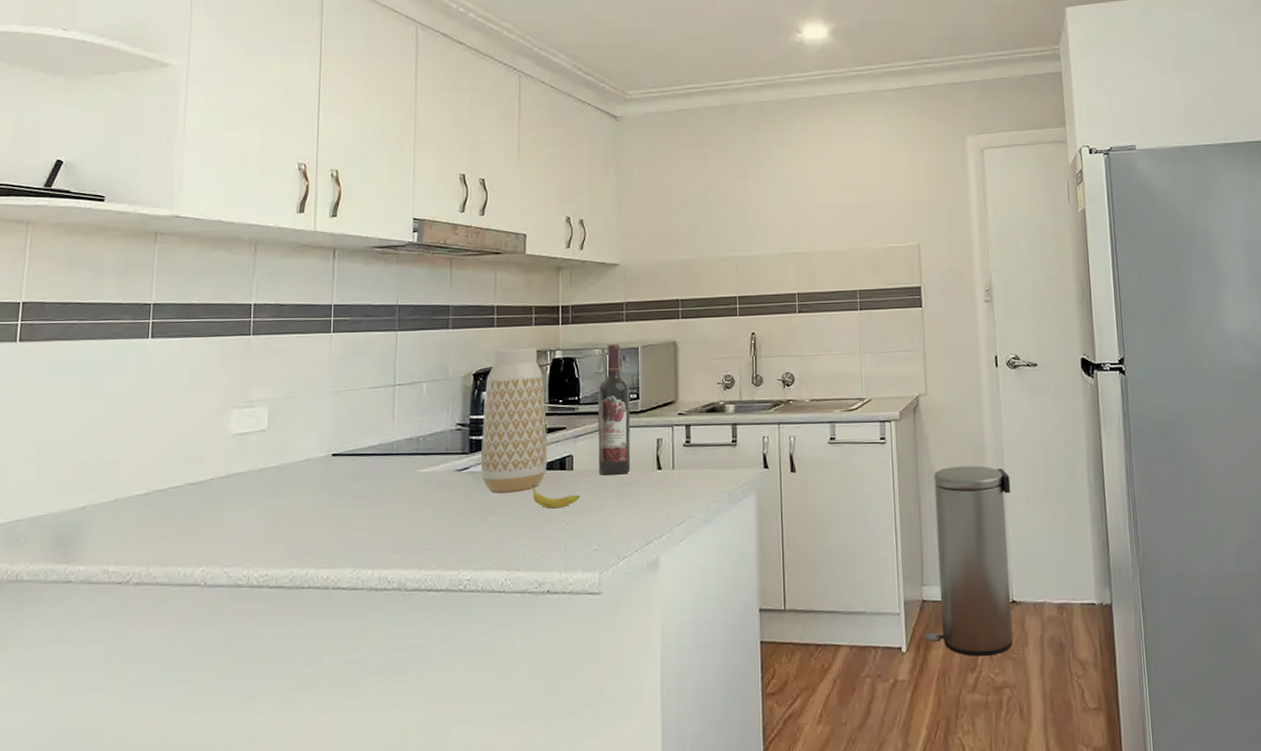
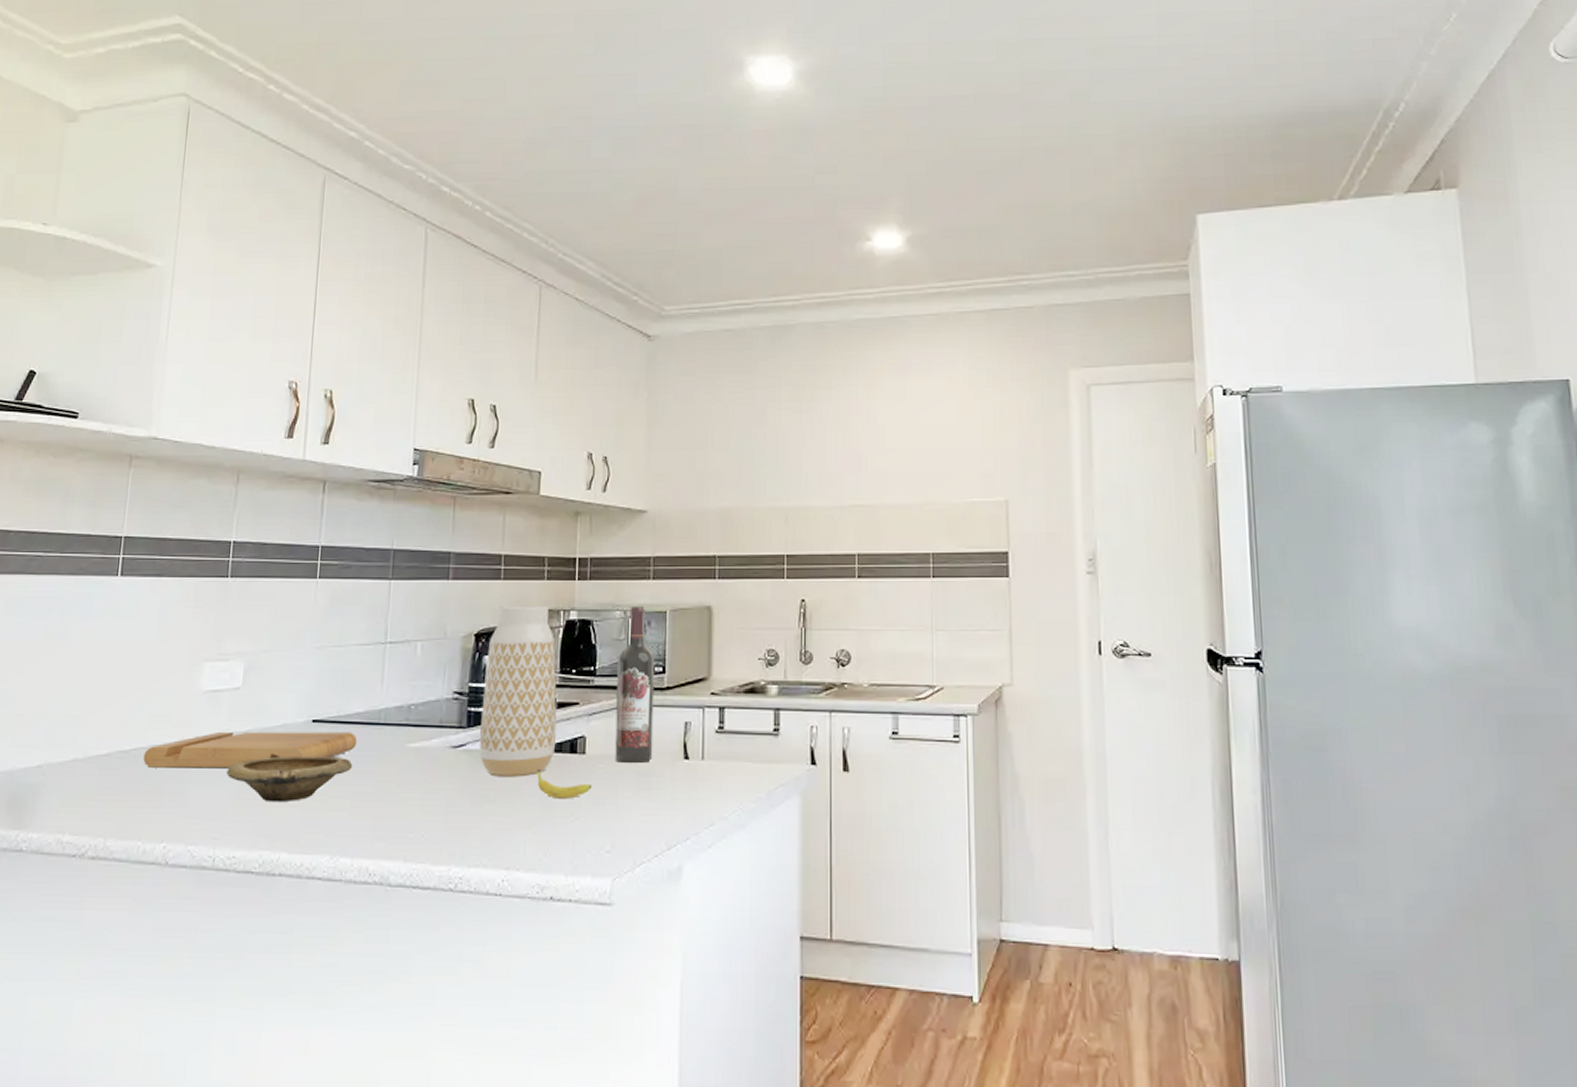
cutting board: none [180,463,373,503] -> present [143,731,358,769]
bowl: none [257,484,370,527] -> present [227,755,353,803]
pedal bin: present [925,465,1014,656] -> none [1002,776,1114,1015]

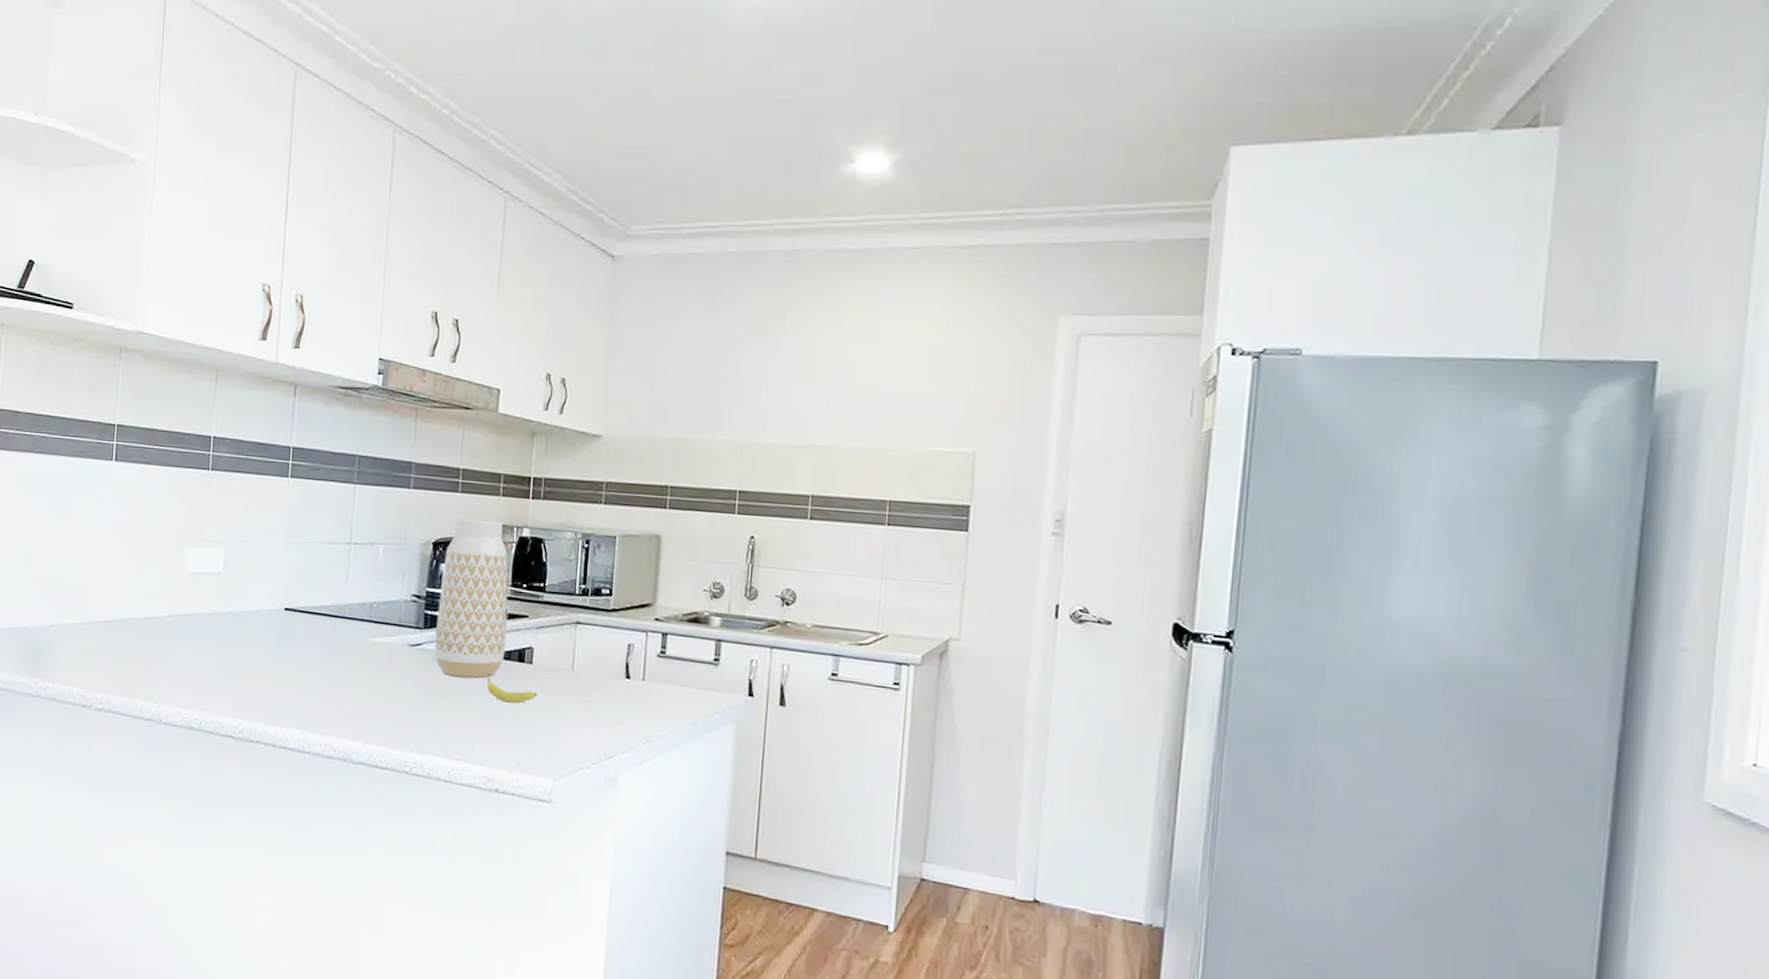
cutting board: present [143,731,358,769] -> none [139,610,325,645]
bowl: present [227,755,353,803] -> none [210,637,321,679]
wine bottle: present [615,607,655,764] -> none [559,529,603,678]

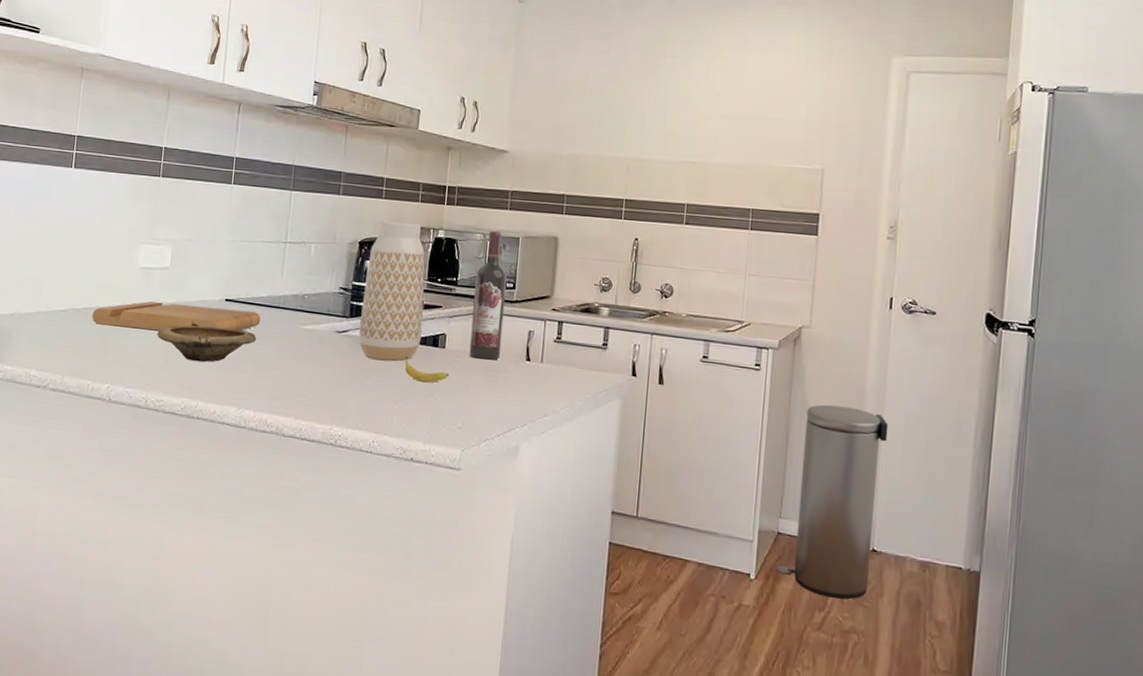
cutting board: none [139,610,325,645] -> present [92,301,261,331]
bowl: none [210,637,321,679] -> present [157,325,257,362]
wine bottle: none [559,529,603,678] -> present [469,231,508,361]
pedal bin: none [918,730,1054,957] -> present [775,404,889,599]

